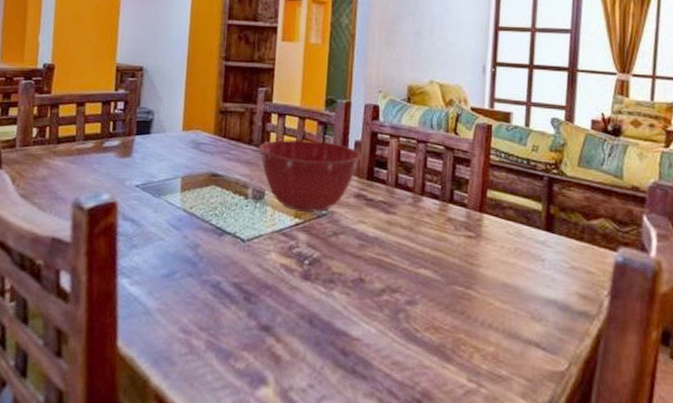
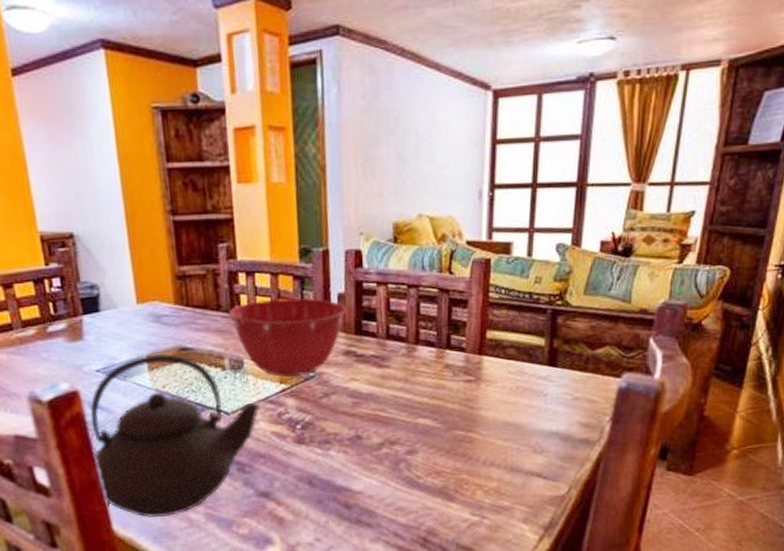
teapot: none [114,177,274,339] -> present [89,353,260,517]

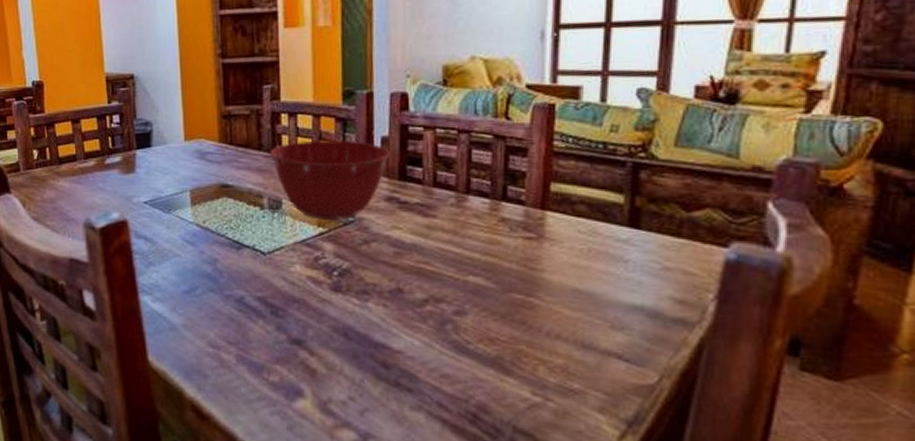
teapot: present [89,353,260,517] -> none [135,189,296,353]

